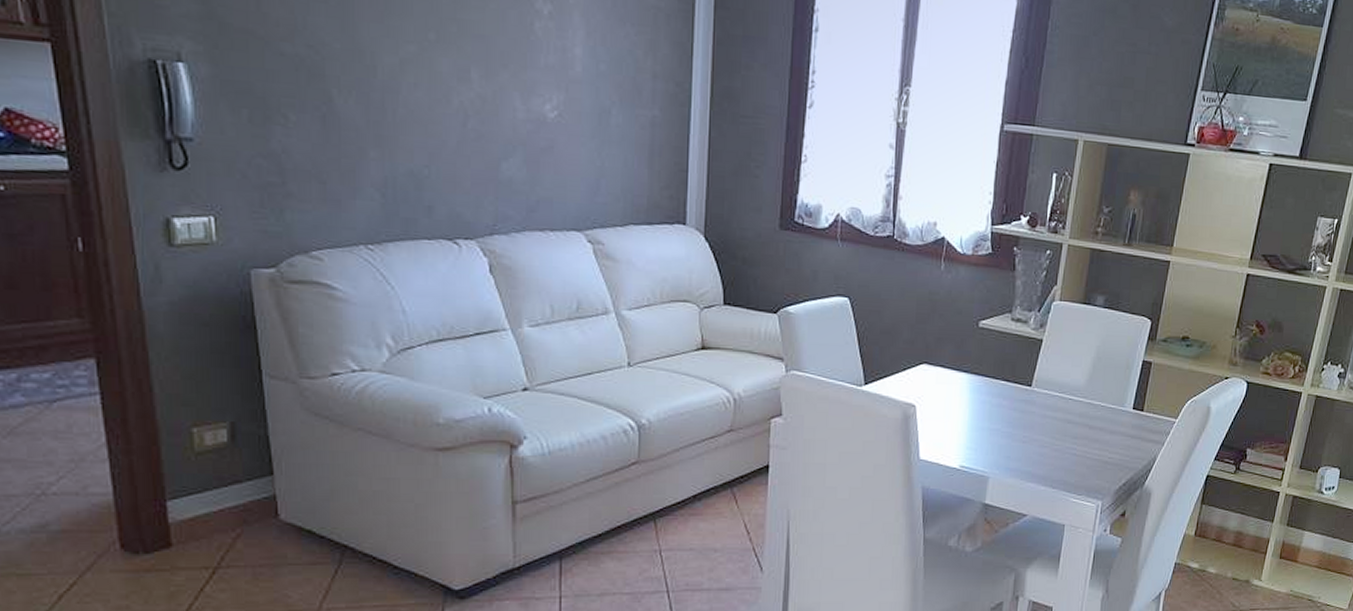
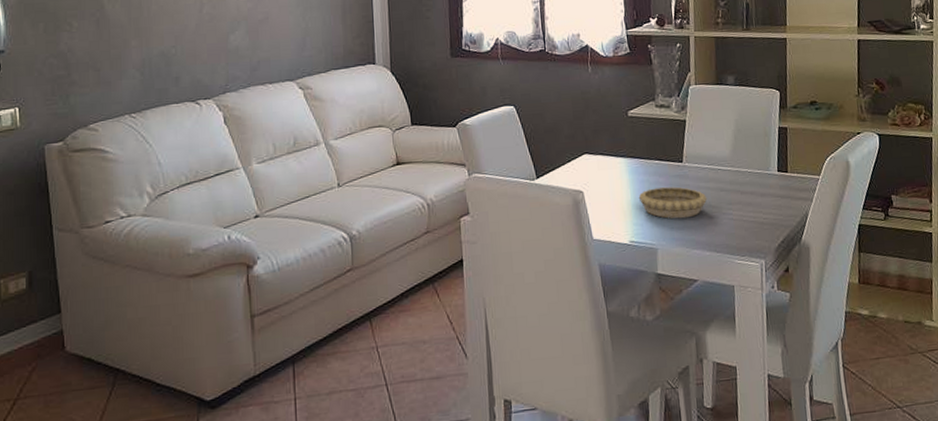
decorative bowl: none [976,411,1052,448] -> present [638,186,708,219]

